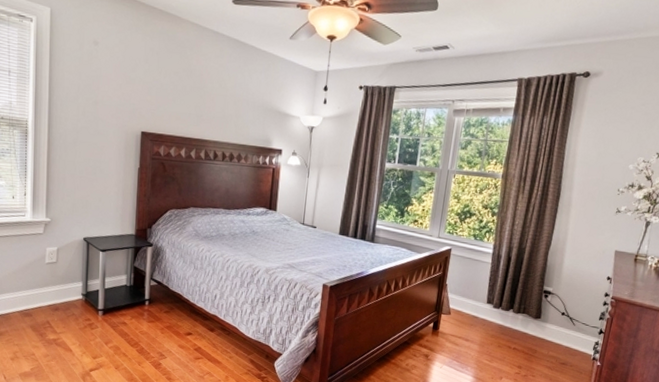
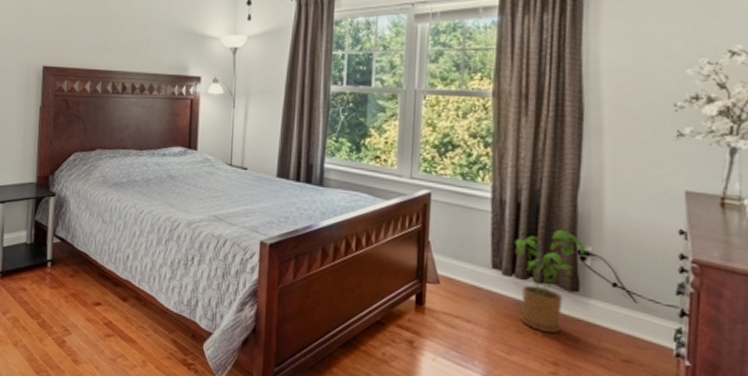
house plant: none [501,276,551,347] -> present [514,229,590,333]

